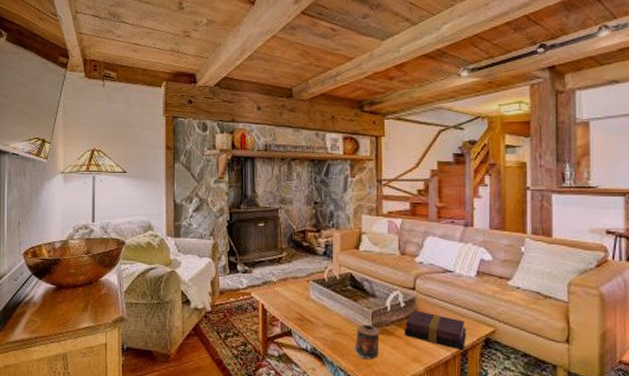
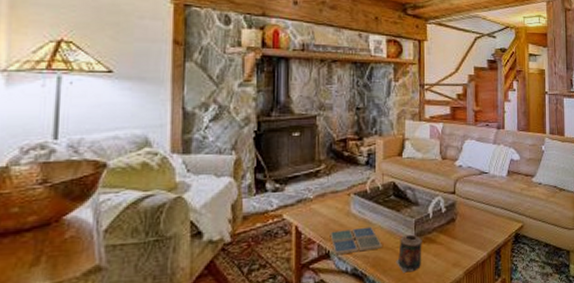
drink coaster: none [291,312,340,334] -> present [330,226,382,256]
book: present [404,310,466,351] -> none [445,214,499,249]

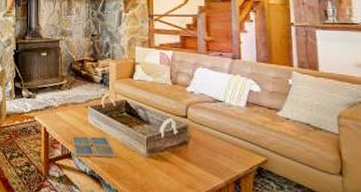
candle: present [396,234,422,273] -> none [129,149,155,184]

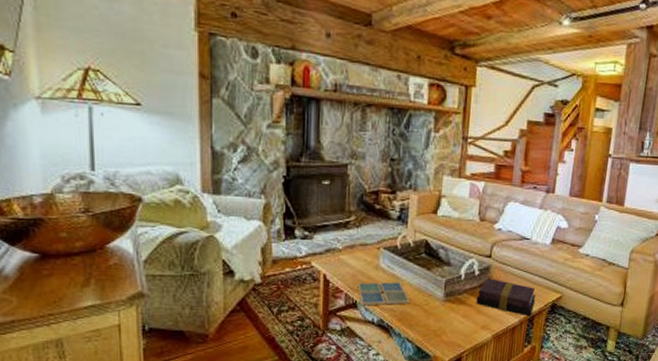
book: none [178,137,239,179] -> present [476,278,535,317]

